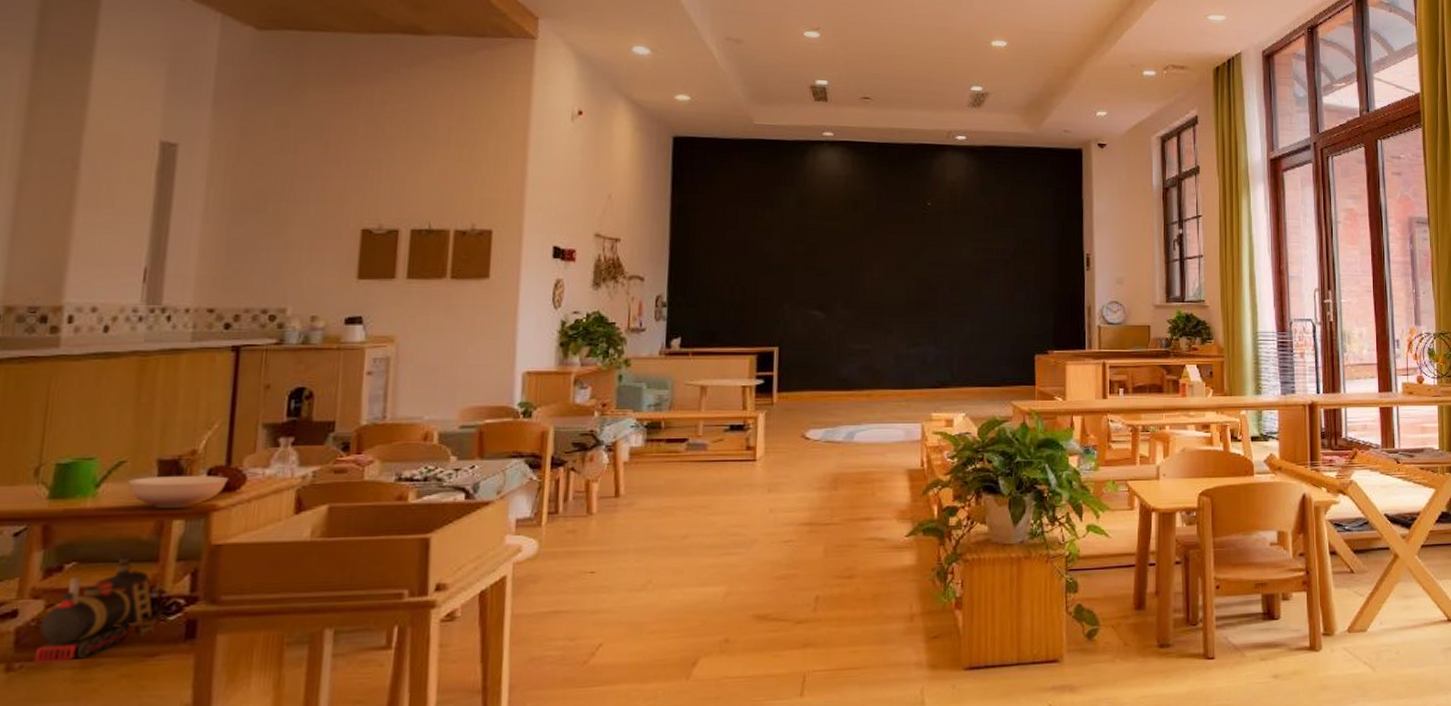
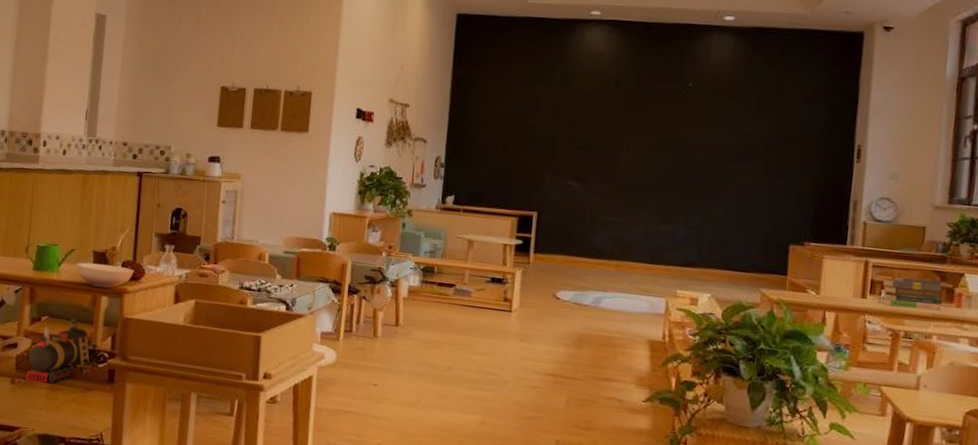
books: none [1116,374,1171,403] -> present [876,277,943,311]

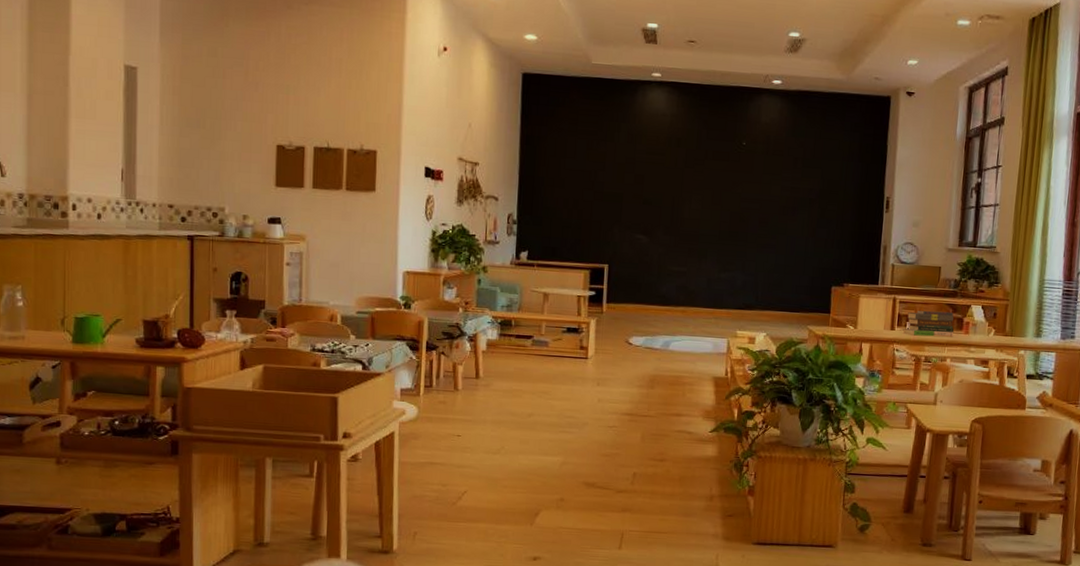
toy train: present [25,316,91,384] -> none [74,389,150,461]
bowl: present [76,262,135,288] -> none [124,332,193,358]

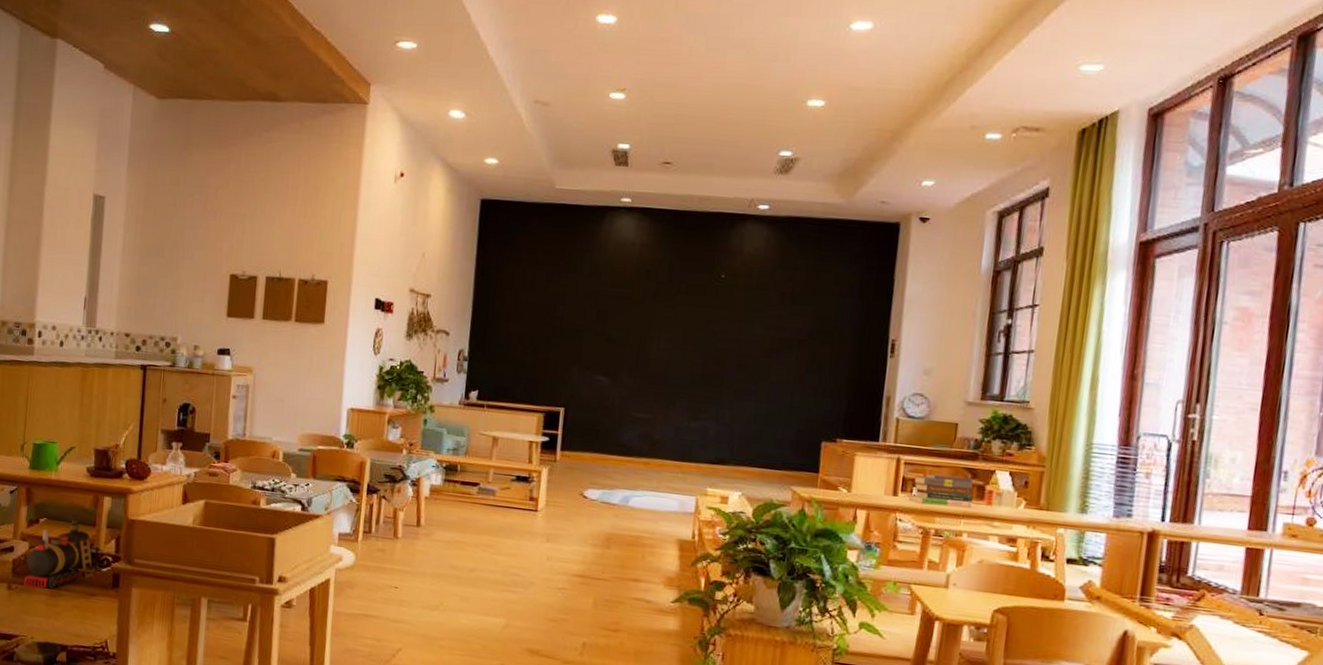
toy train: none [74,389,150,461] -> present [23,518,94,589]

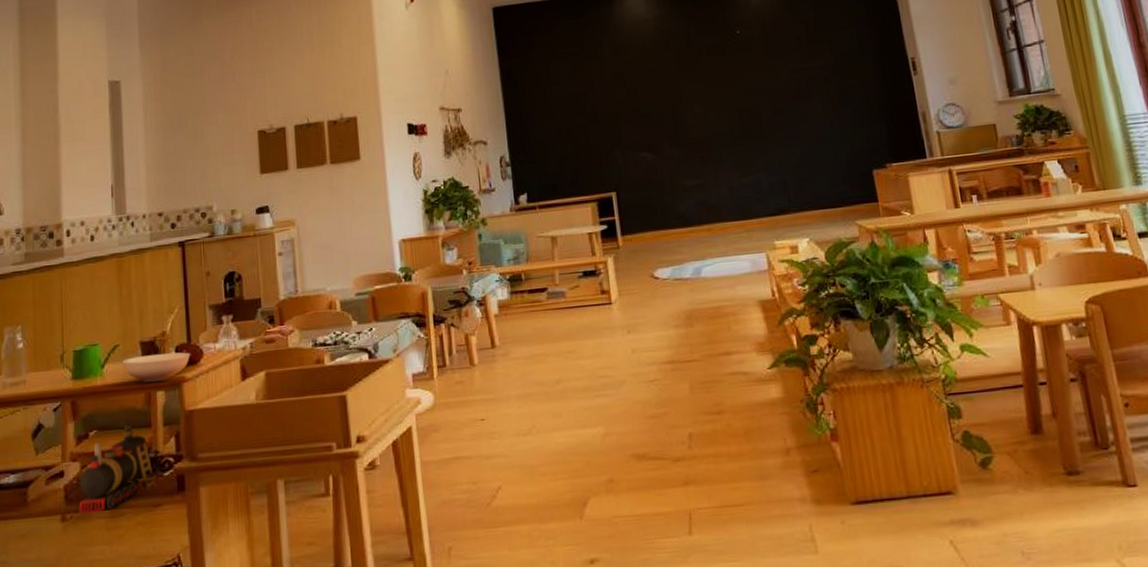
bowl: none [76,461,140,488] -> present [122,352,191,382]
books: present [907,474,973,508] -> none [969,174,1034,211]

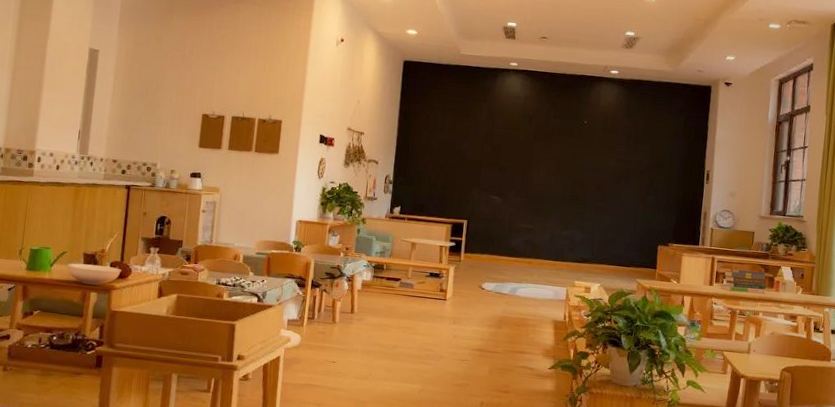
toy train: present [78,423,155,514] -> none [17,310,80,370]
books: none [969,174,1034,211] -> present [720,269,766,294]

